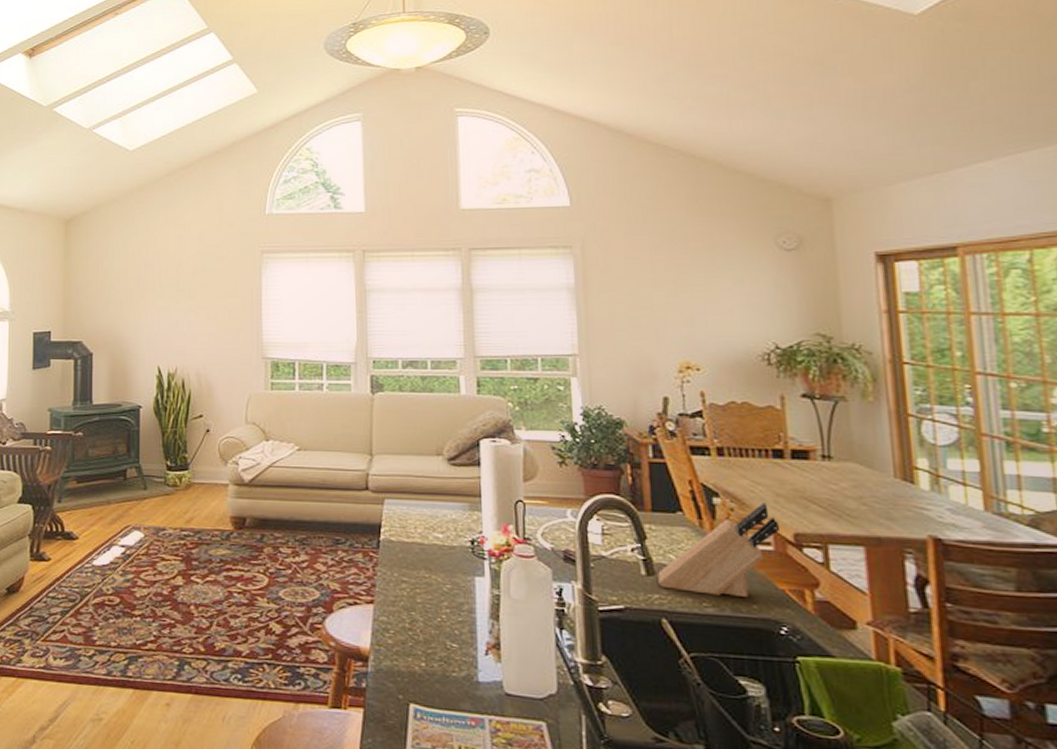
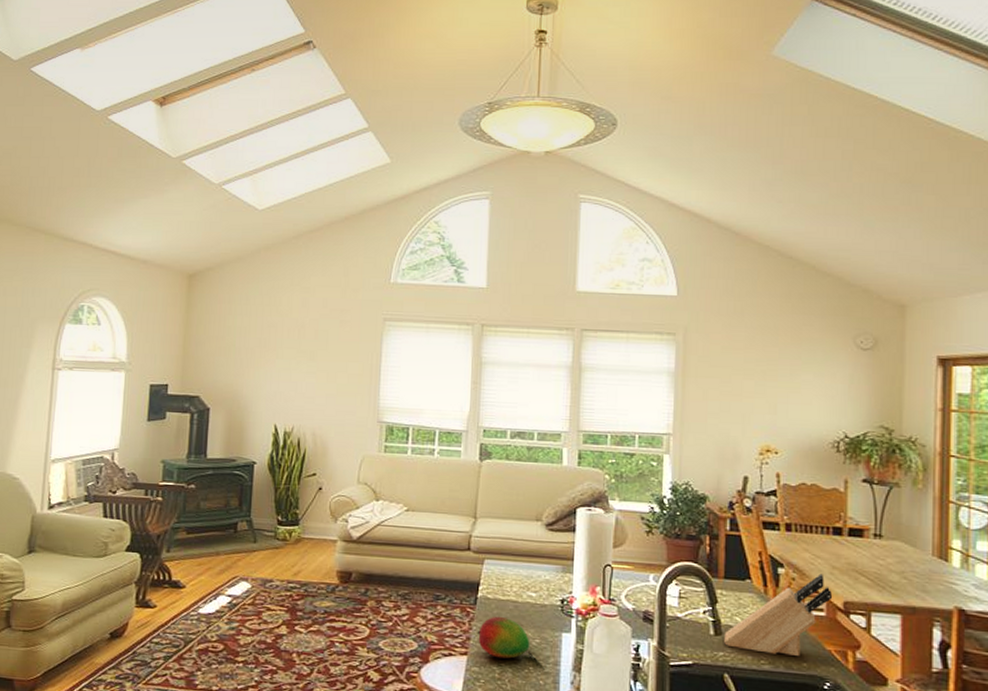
fruit: none [382,560,441,607] -> present [477,616,530,659]

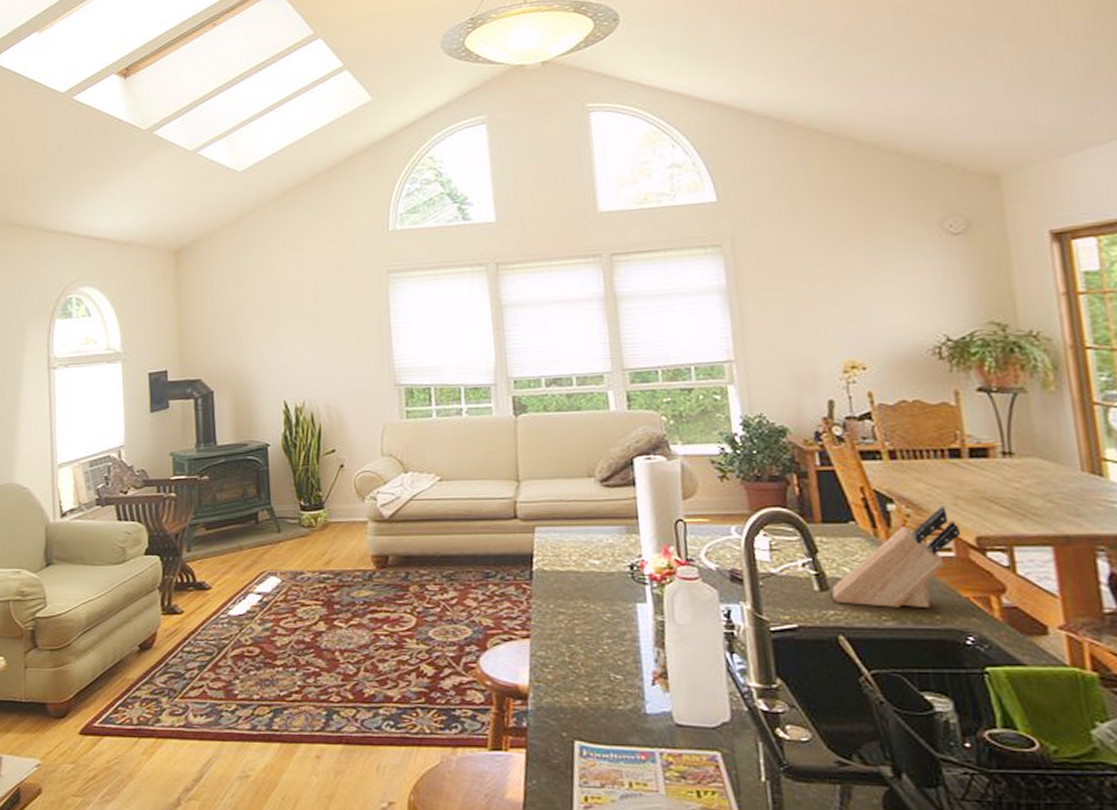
fruit: present [477,616,530,659] -> none [537,590,601,638]

